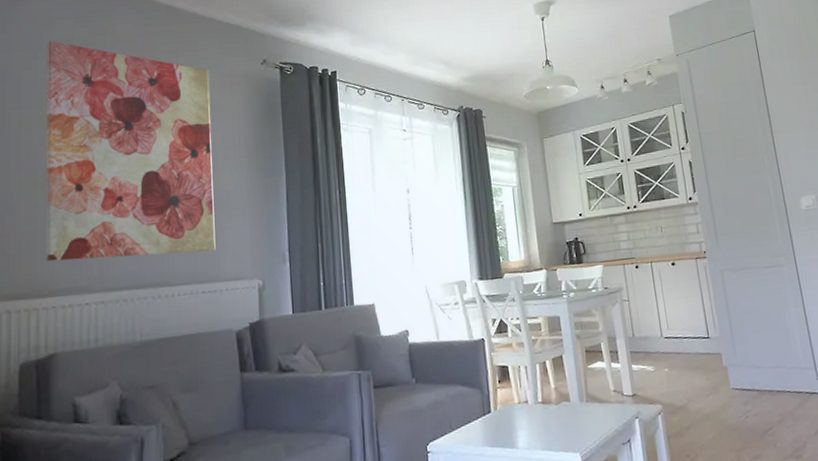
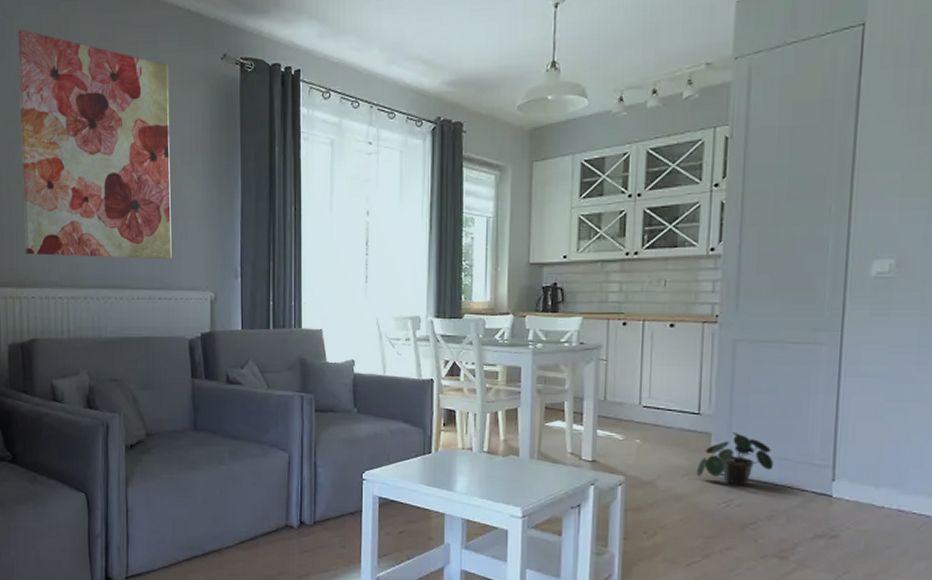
potted plant: none [717,350,773,398] -> present [697,433,774,486]

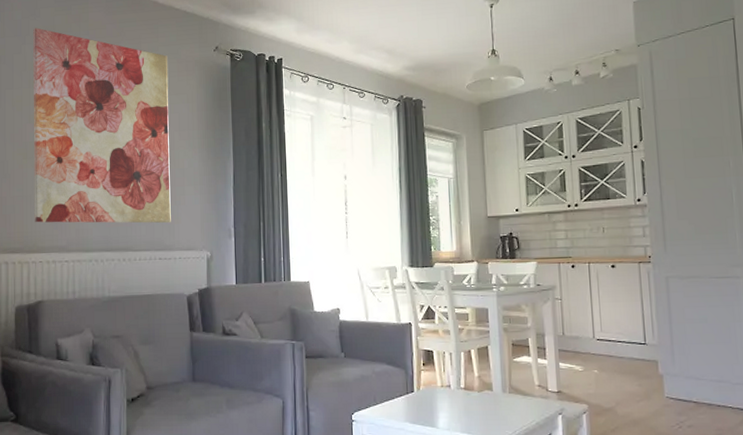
potted plant: present [697,433,774,486] -> none [650,359,715,408]

